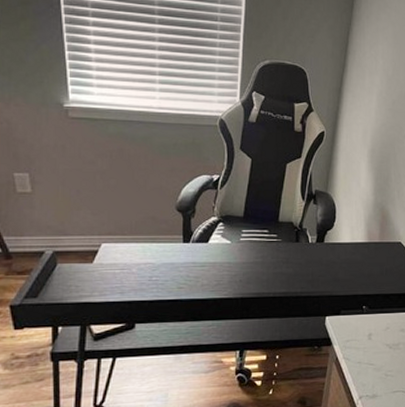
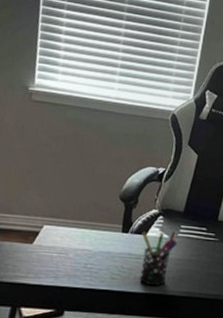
pen holder: none [203,236,240,290] -> present [139,231,177,286]

